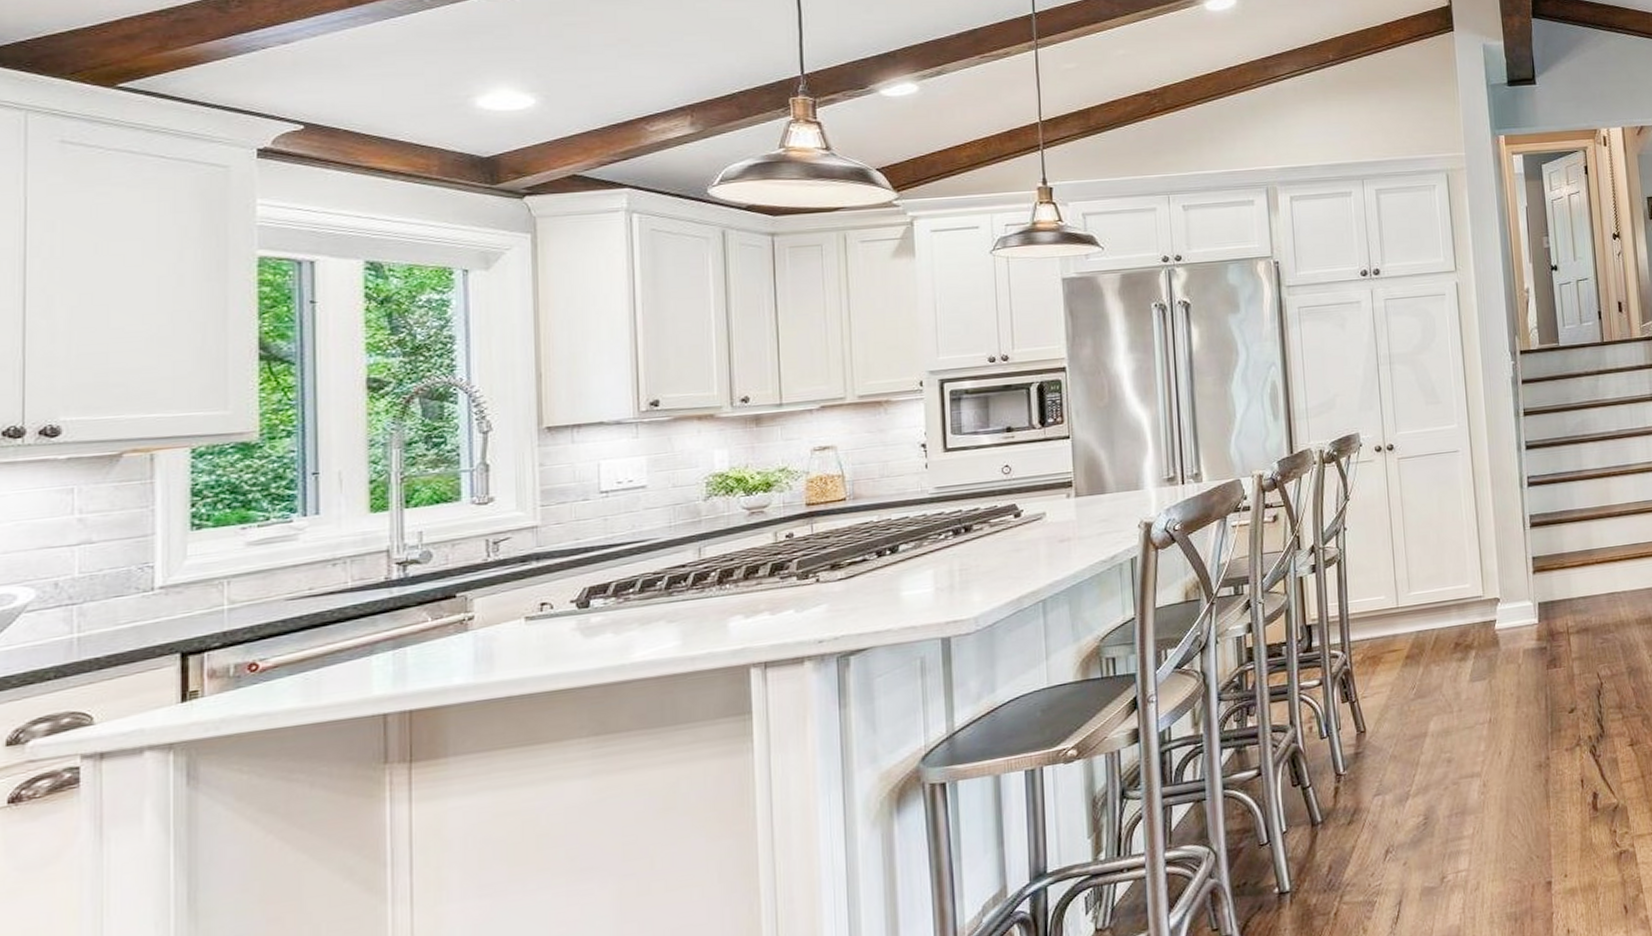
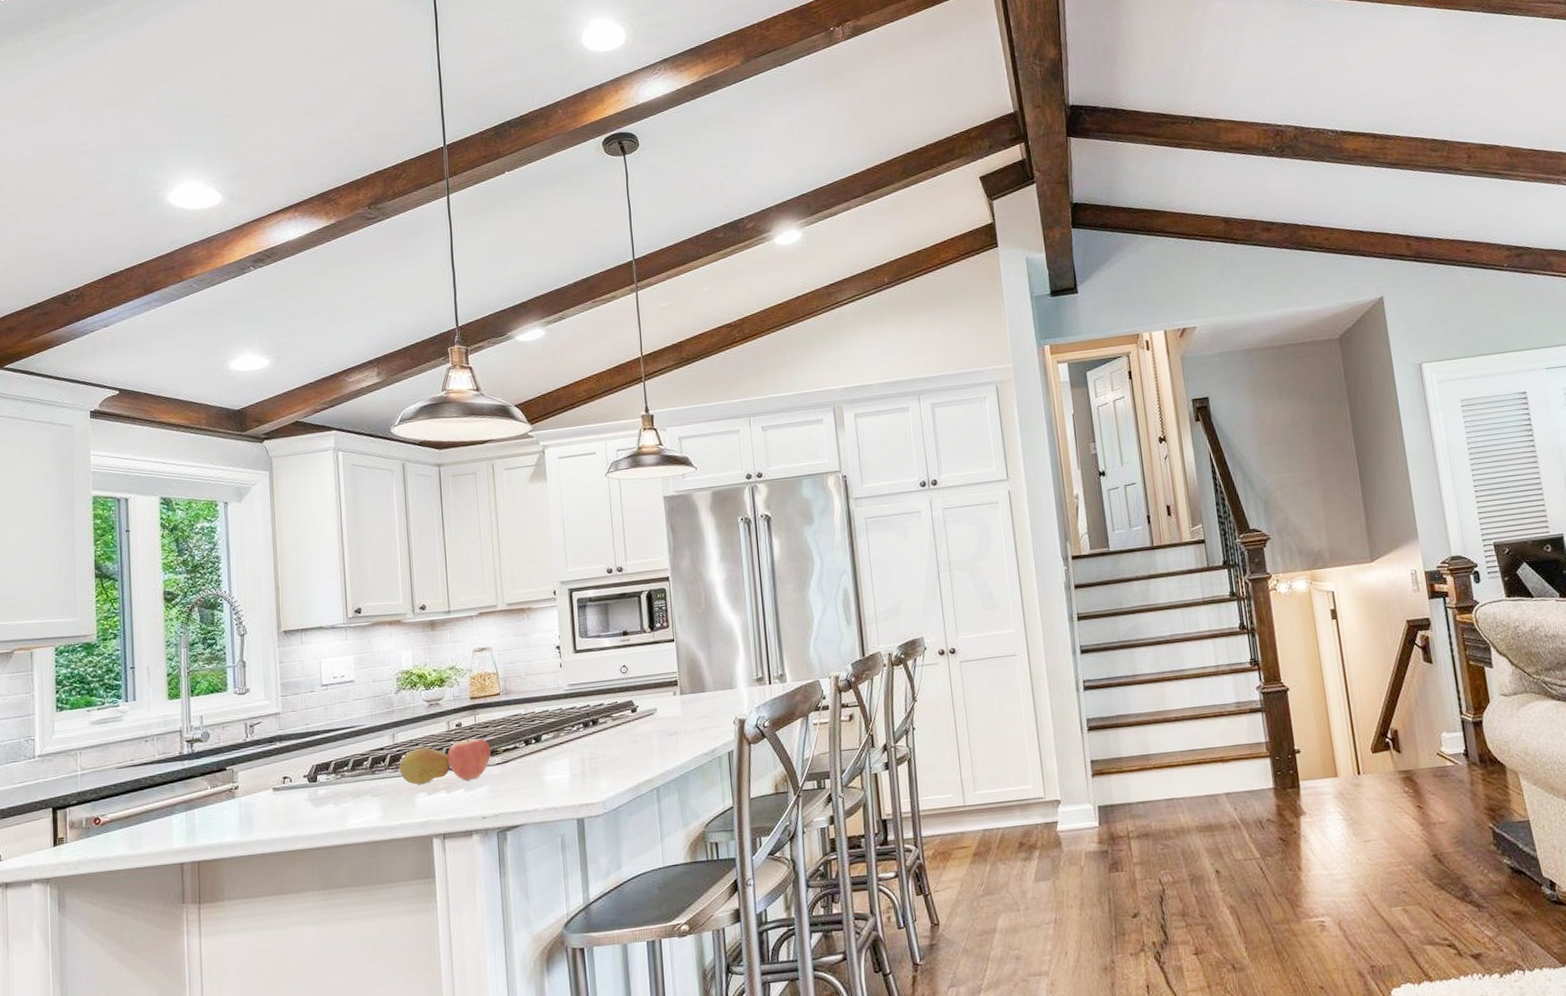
fruit: none [707,562,780,607] -> present [399,747,453,785]
fruit: none [773,541,832,600] -> present [447,729,491,781]

